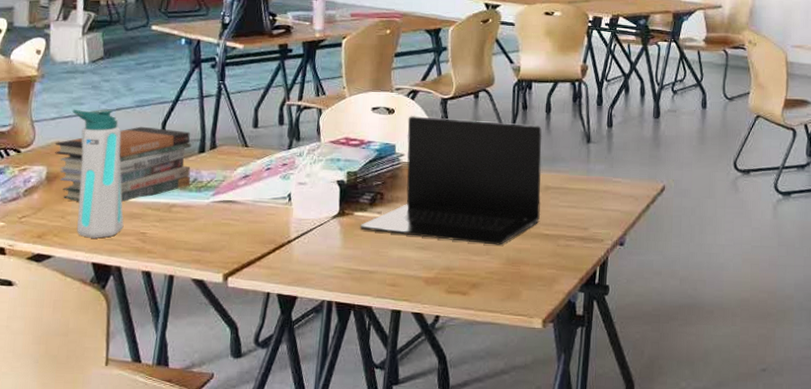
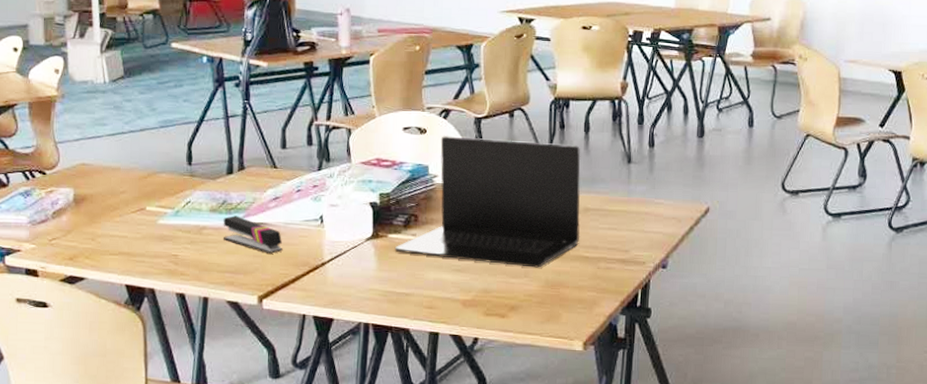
book stack: present [55,126,192,202] -> none [80,147,220,224]
water bottle: present [72,109,124,238] -> none [95,129,155,261]
stapler: none [191,193,250,231] -> present [223,215,283,254]

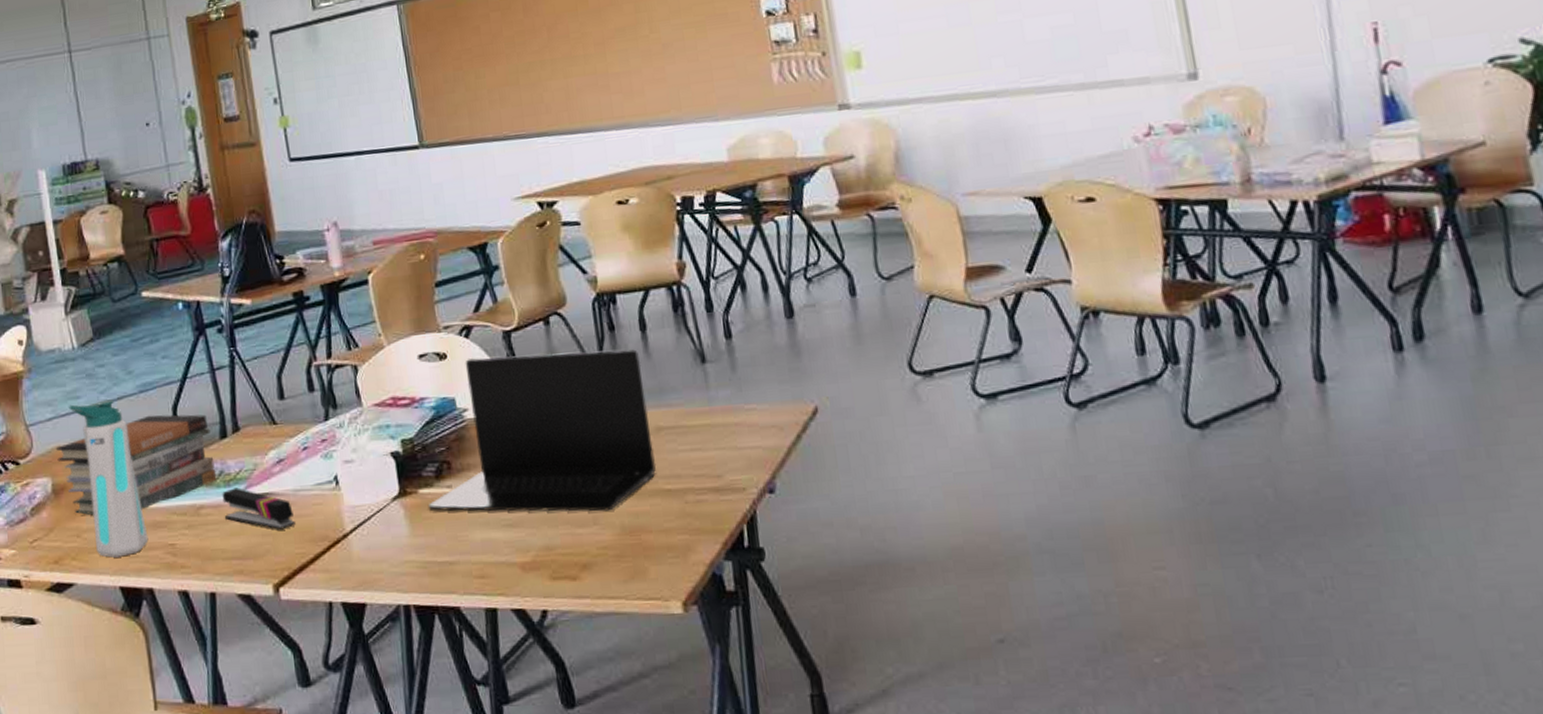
book stack: none [80,147,220,224] -> present [55,414,217,515]
water bottle: none [95,129,155,261] -> present [69,399,149,558]

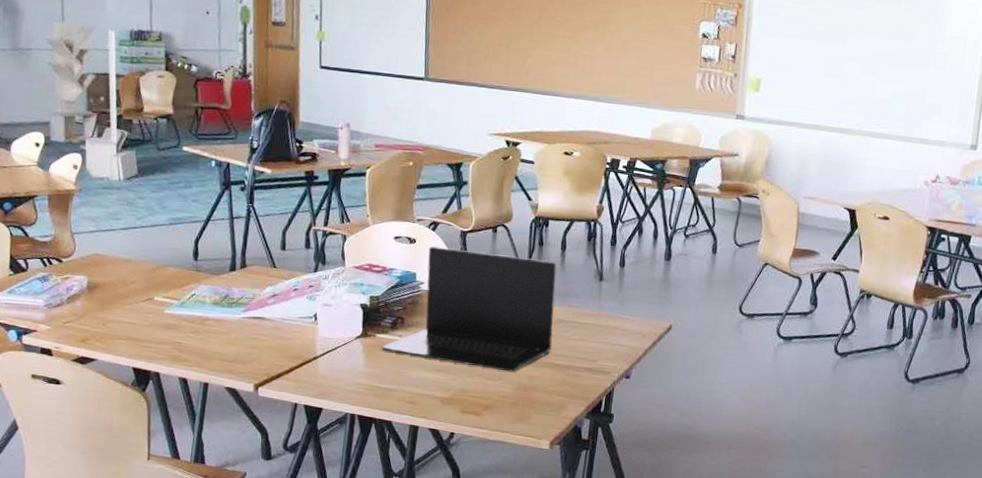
book stack: present [55,414,217,515] -> none [94,243,223,313]
water bottle: present [69,399,149,558] -> none [109,223,161,346]
stapler: present [222,487,296,530] -> none [224,309,279,346]

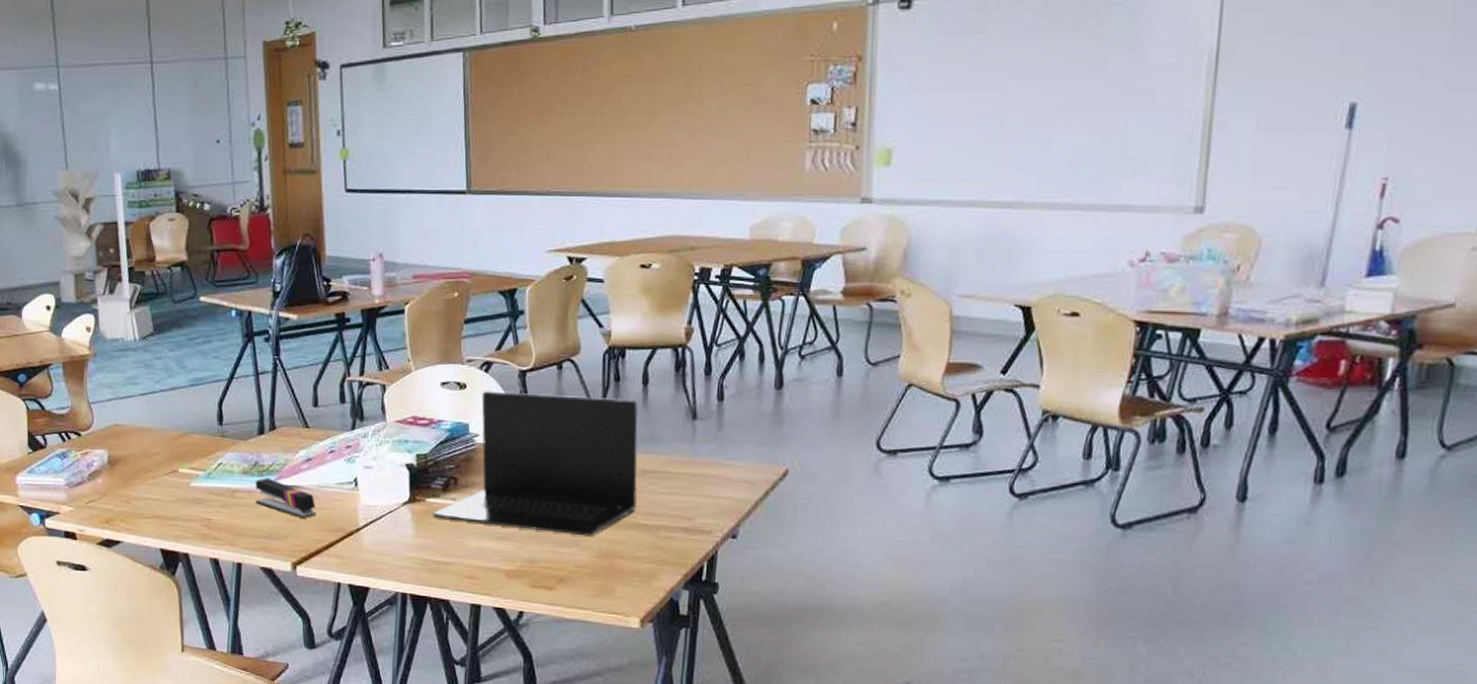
stapler: none [224,309,279,346] -> present [255,478,316,518]

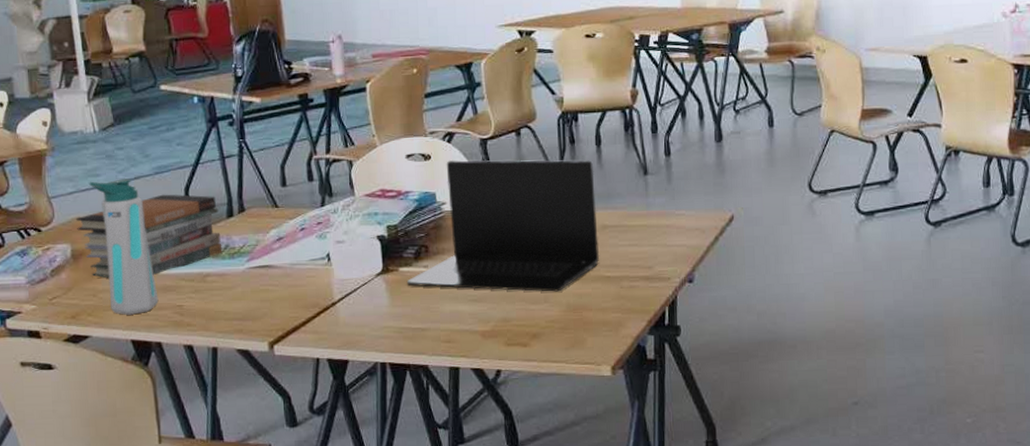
book stack: none [113,407,252,486] -> present [75,194,223,278]
water bottle: none [127,389,188,524] -> present [89,178,159,315]
stapler: present [255,478,316,518] -> none [227,260,291,297]

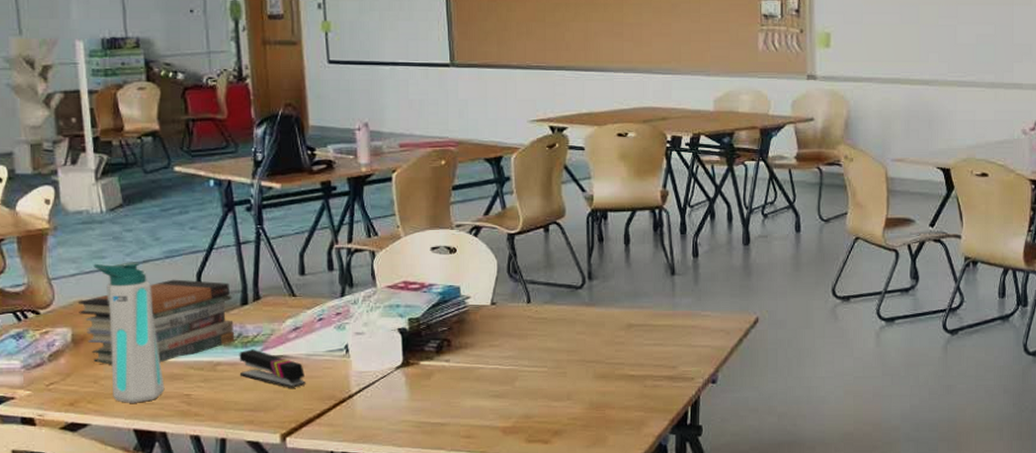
stapler: none [227,260,291,297] -> present [239,349,306,388]
laptop: present [406,159,600,292] -> none [427,253,625,389]

